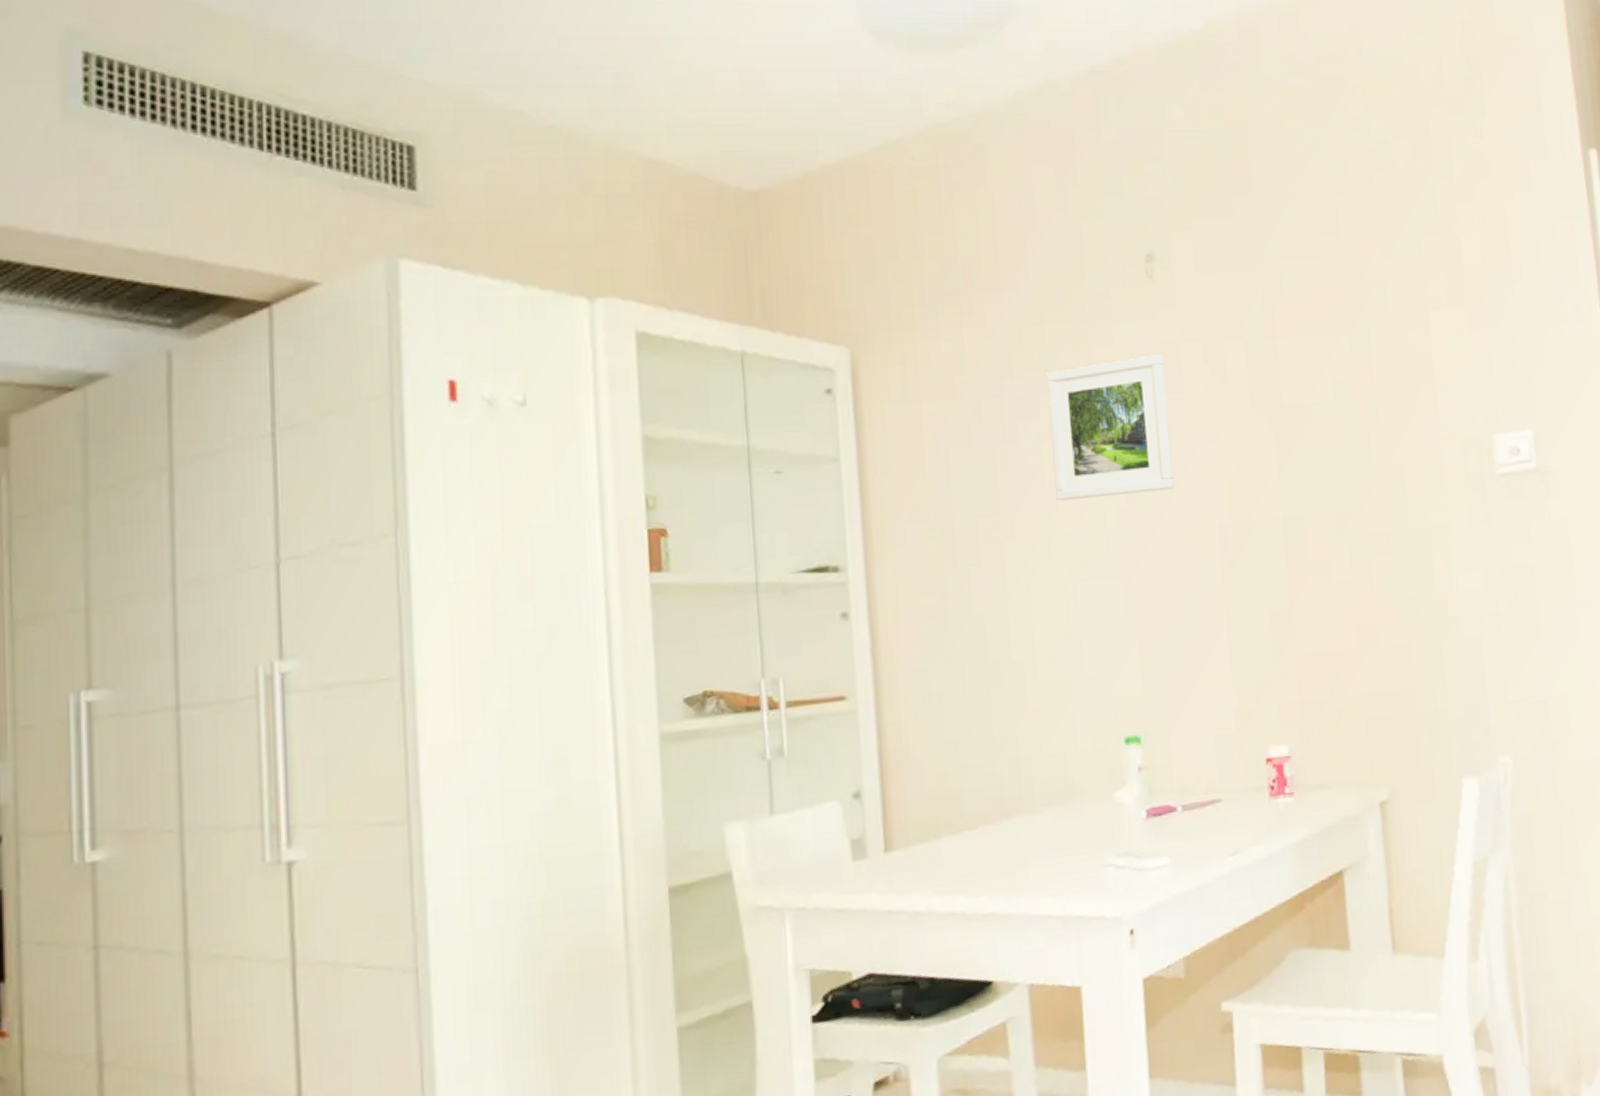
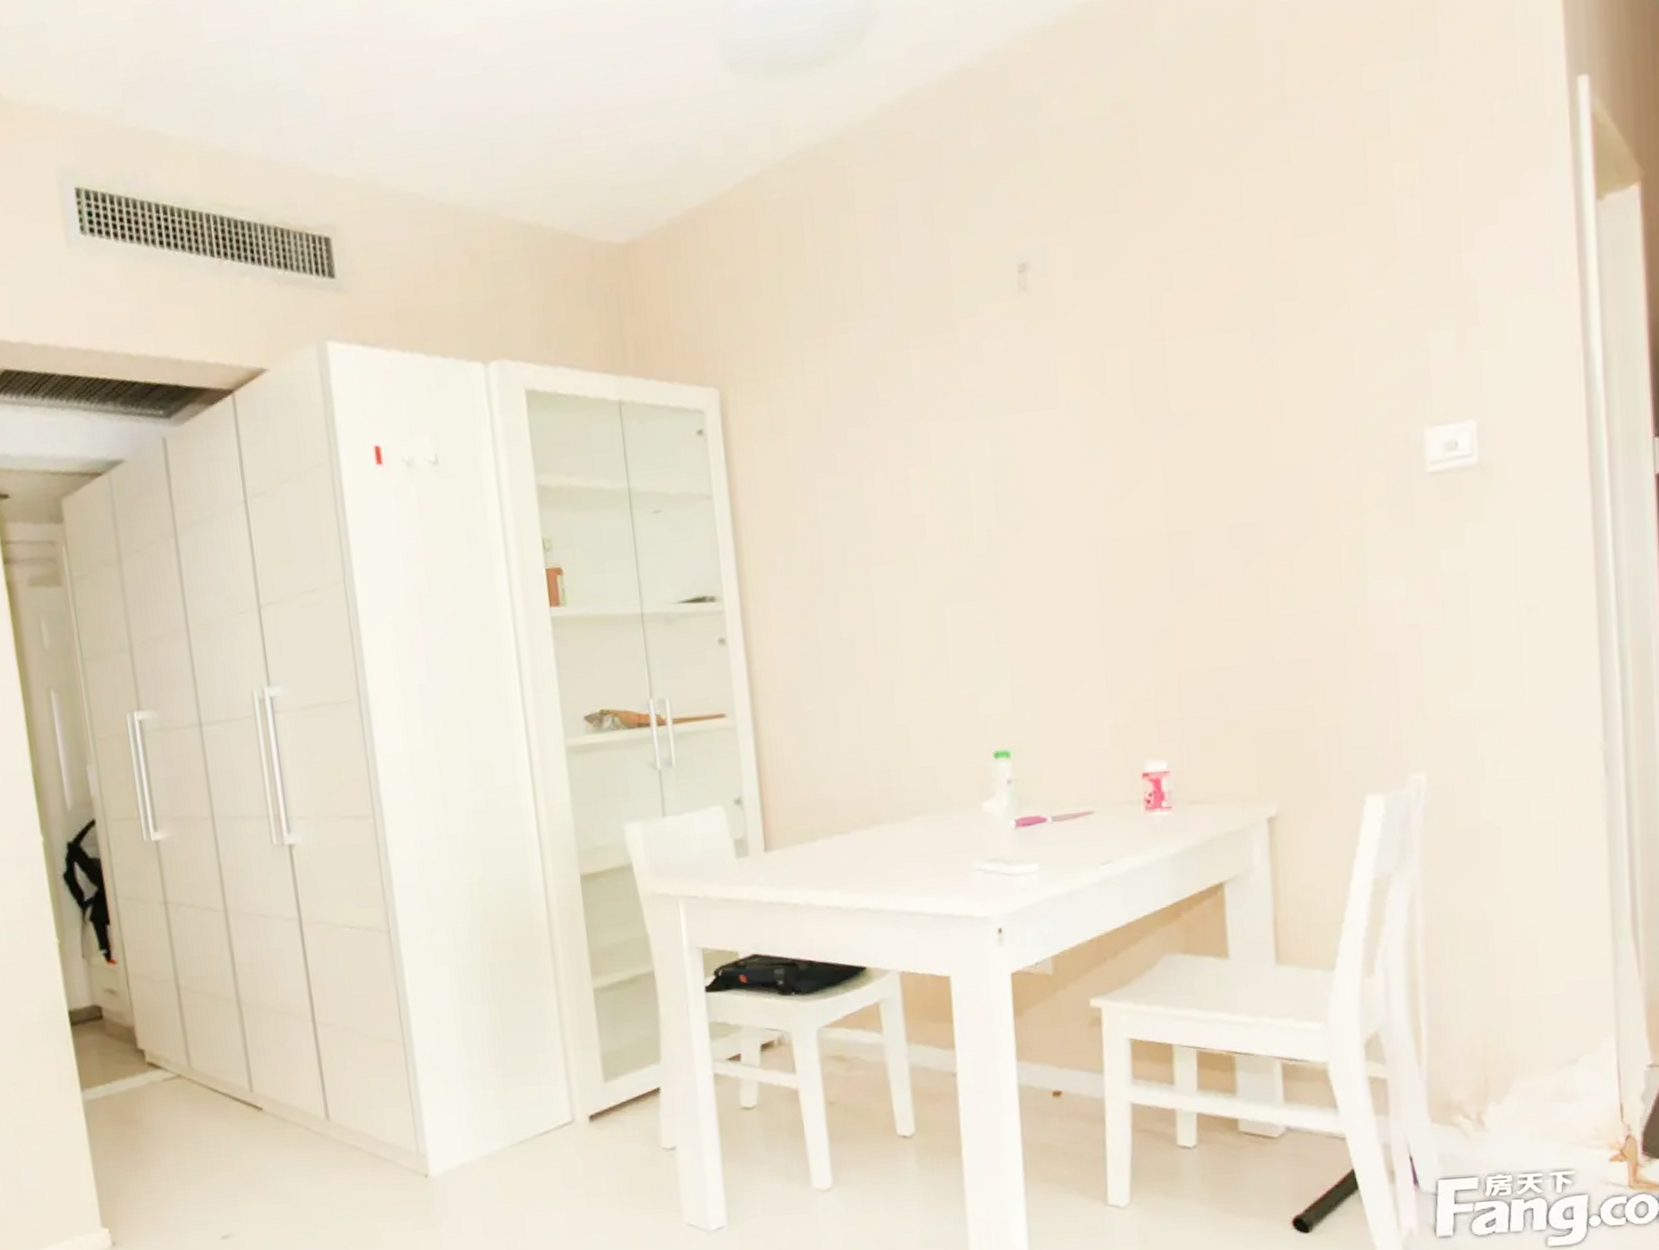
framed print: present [1046,354,1175,502] -> none [913,370,1048,526]

